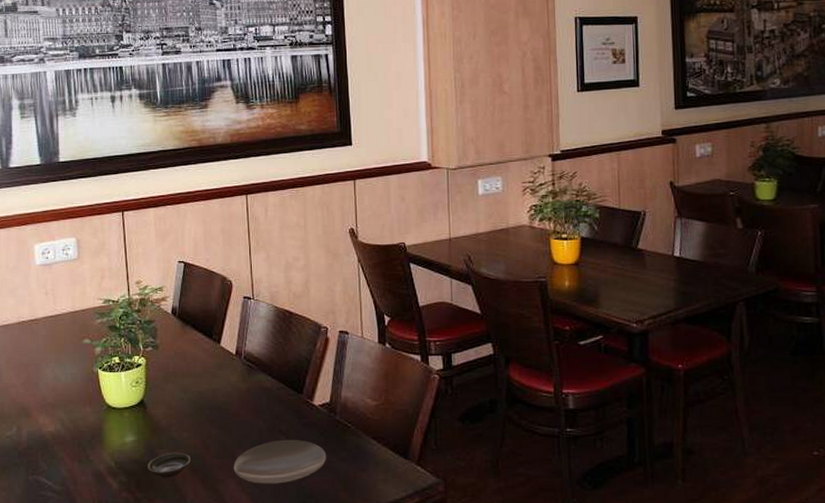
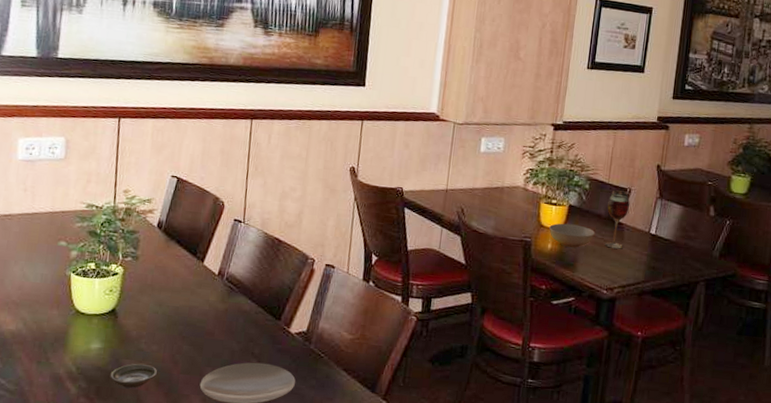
bowl: none [563,257,614,282] -> present [549,223,595,248]
wineglass: none [622,215,647,278] -> present [604,190,630,249]

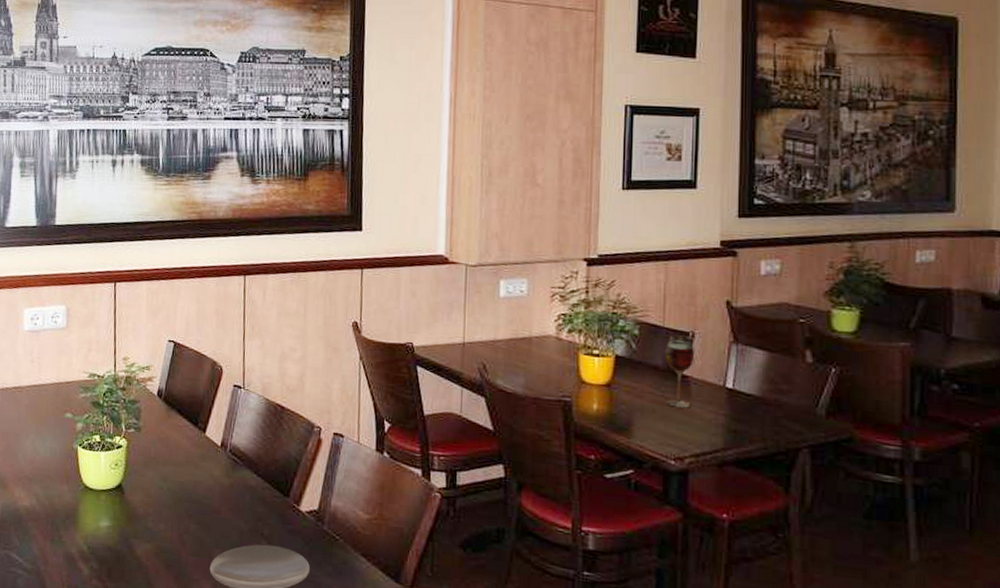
saucer: present [110,363,158,388] -> none [120,543,167,571]
bowl: present [549,223,595,248] -> none [593,378,653,408]

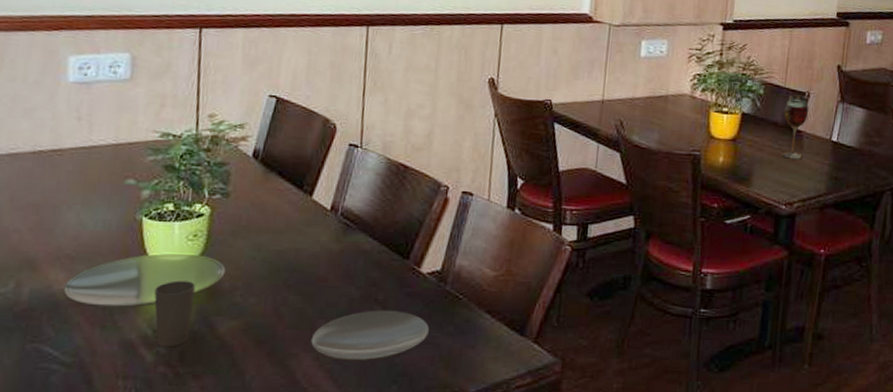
plate: none [25,479,140,525] -> present [63,252,226,308]
cup: none [87,504,118,564] -> present [154,280,195,348]

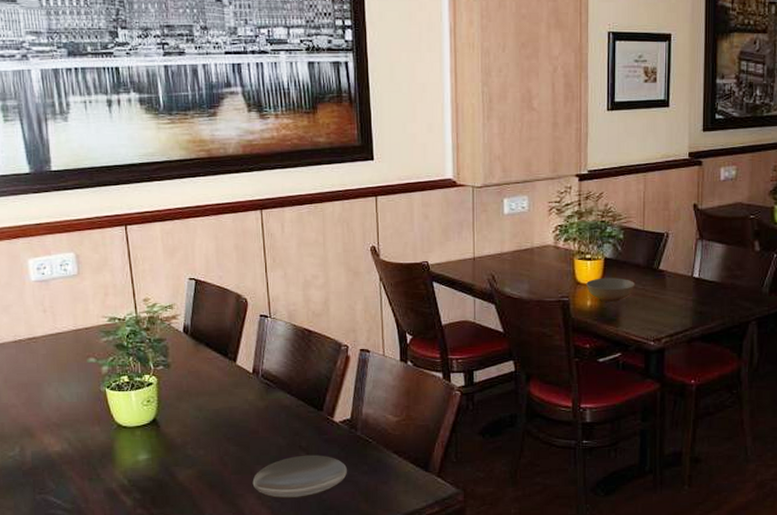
plate: present [63,252,226,308] -> none [56,416,176,464]
cup: present [154,280,195,348] -> none [124,439,156,494]
bowl: none [720,133,772,160] -> present [586,278,635,302]
wineglass: present [782,94,809,159] -> none [645,236,668,298]

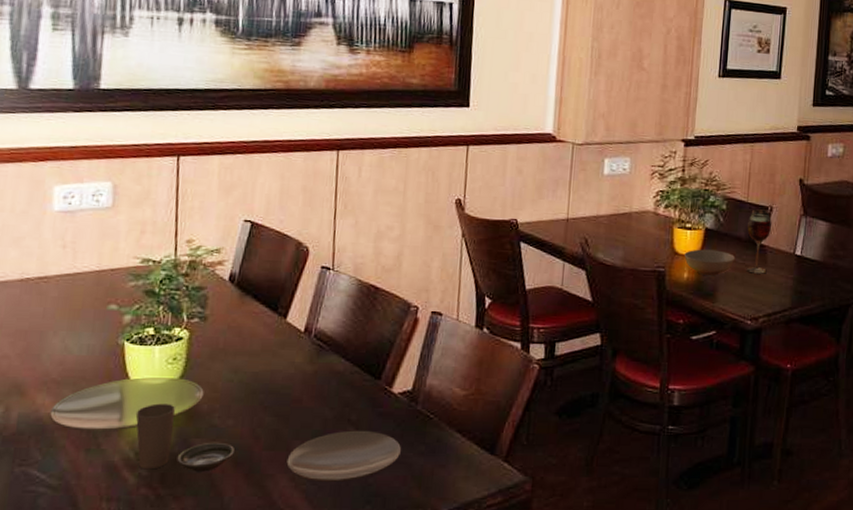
plate: none [56,416,176,464] -> present [50,376,204,431]
cup: none [124,439,156,494] -> present [135,403,175,470]
saucer: none [162,469,209,494] -> present [177,442,236,472]
wineglass: none [645,236,668,298] -> present [746,209,772,274]

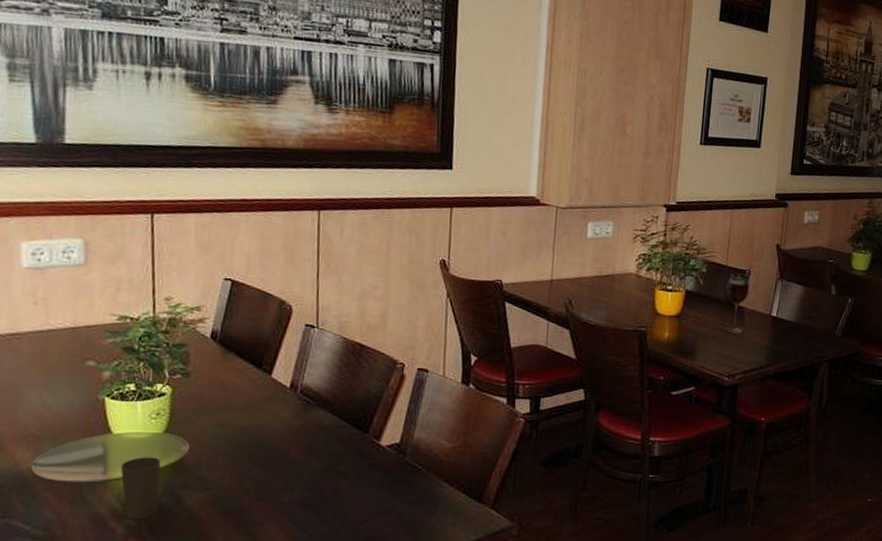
saucer: present [177,442,236,472] -> none [165,493,224,521]
plate: present [286,430,402,483] -> none [276,481,391,530]
bowl: present [684,249,736,275] -> none [665,310,715,335]

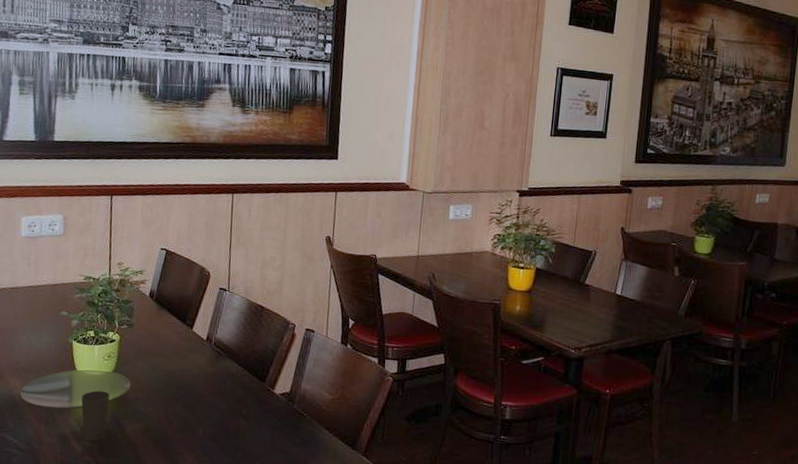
wineglass: present [724,272,749,334] -> none [571,253,595,310]

